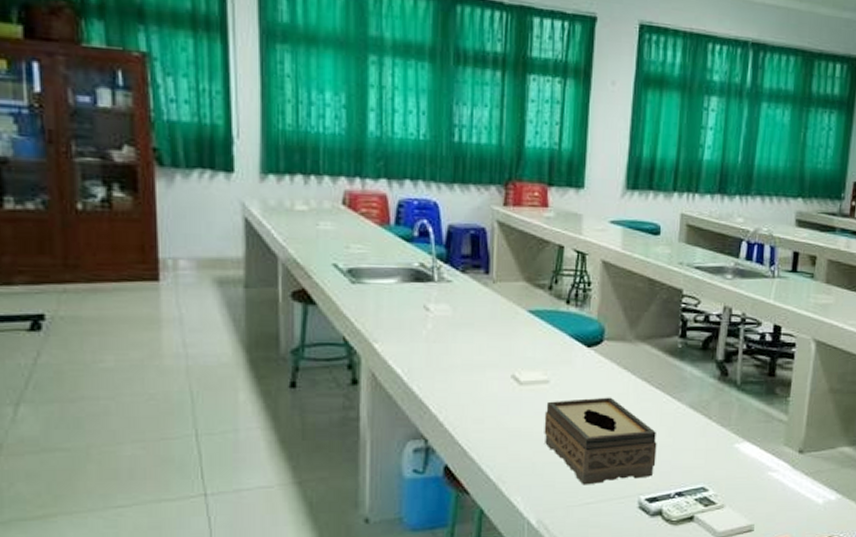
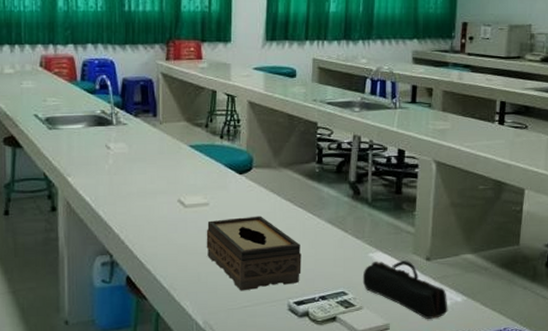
pencil case: none [725,453,820,519] -> present [362,261,448,319]

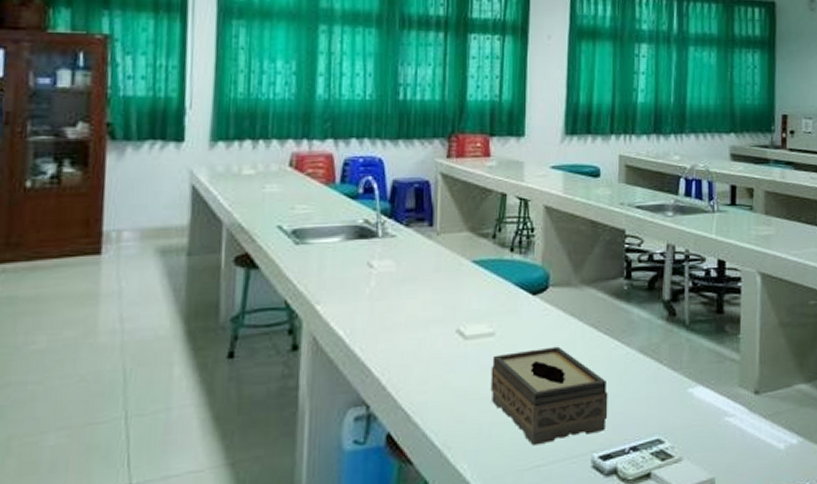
pencil case: present [362,261,448,319] -> none [681,396,782,469]

